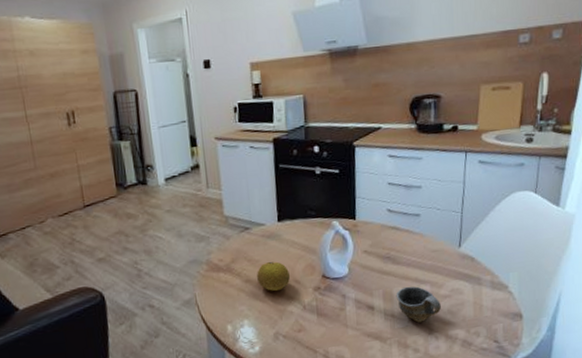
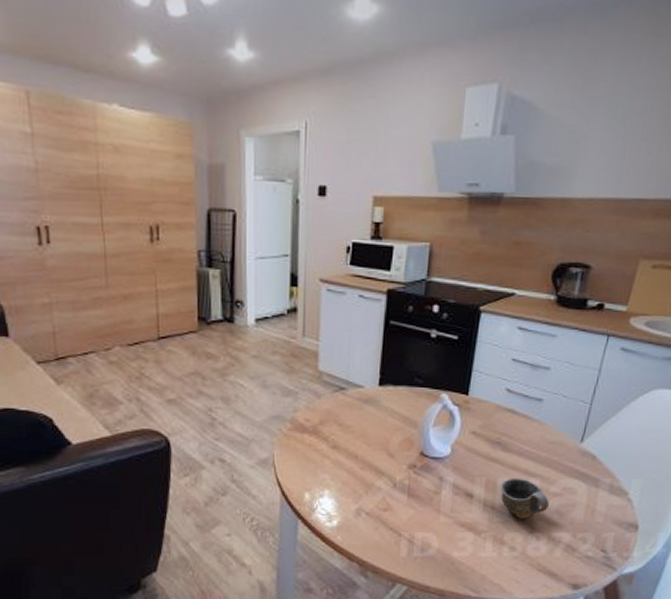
fruit: present [256,261,291,291] -> none [345,428,385,462]

